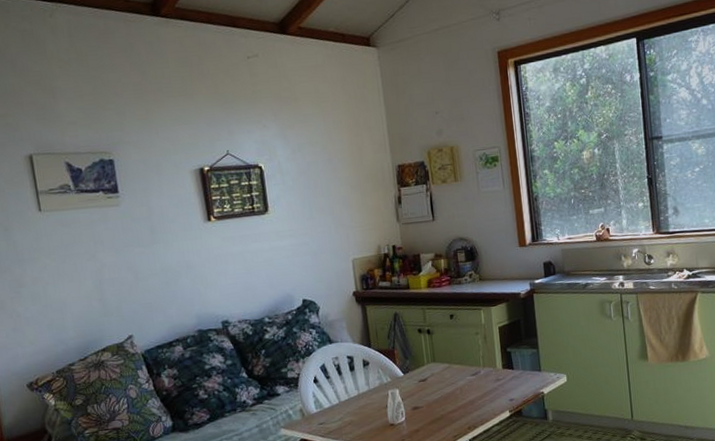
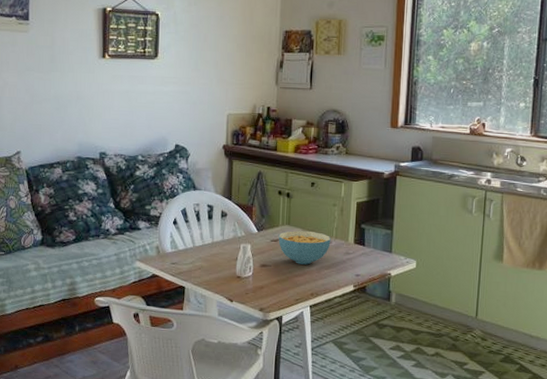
cereal bowl: none [425,364,480,400] -> present [278,231,331,265]

